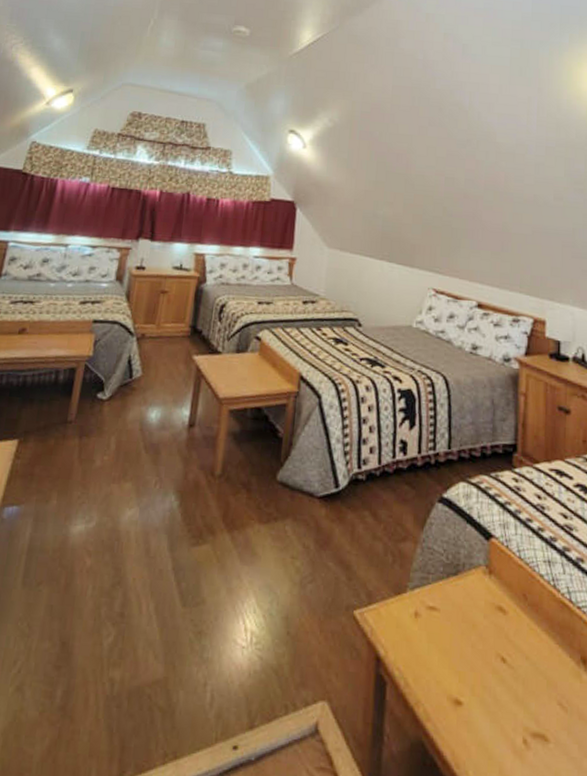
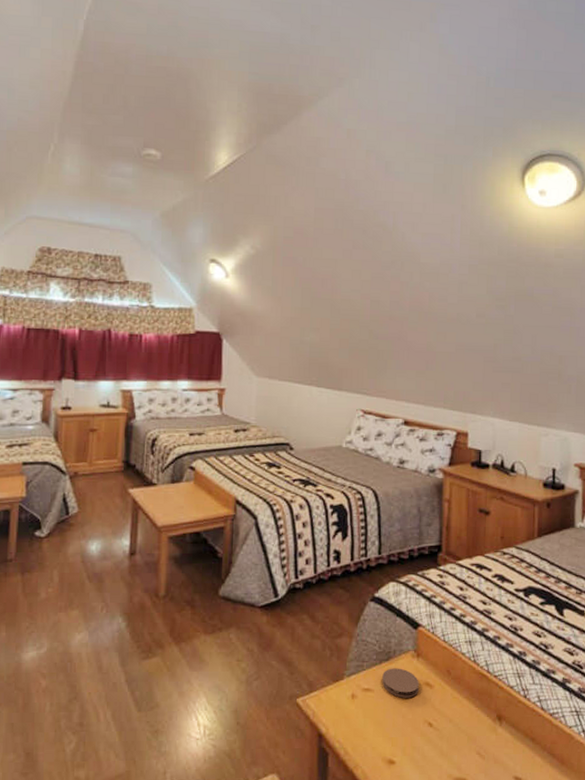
coaster: none [449,584,491,624] -> present [382,668,419,698]

